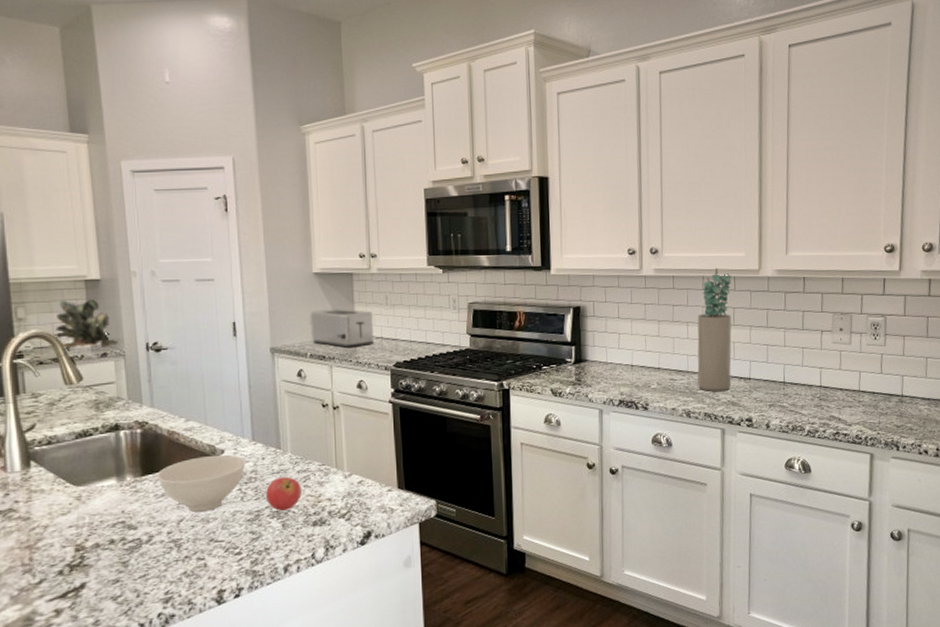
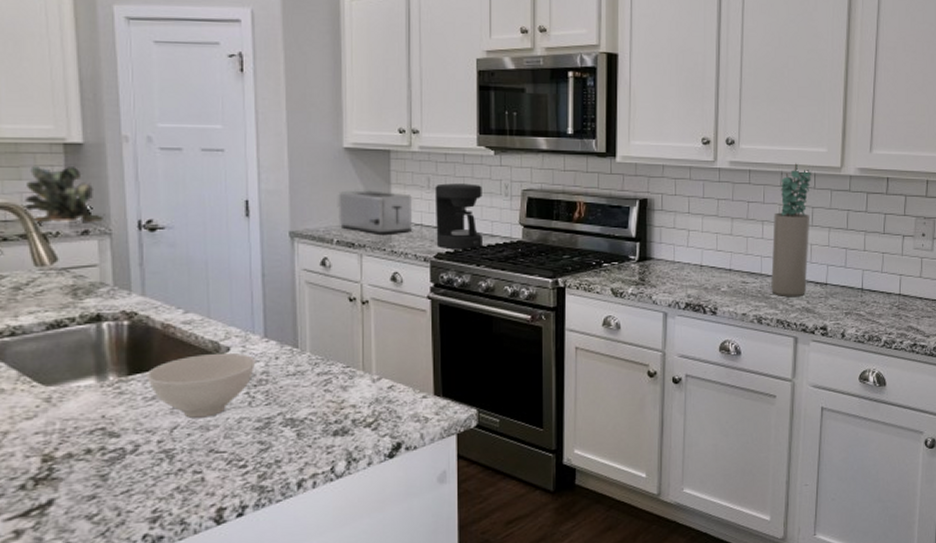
fruit: present [266,476,302,511] -> none [279,378,321,418]
coffee maker: none [392,299,435,359] -> present [434,183,482,250]

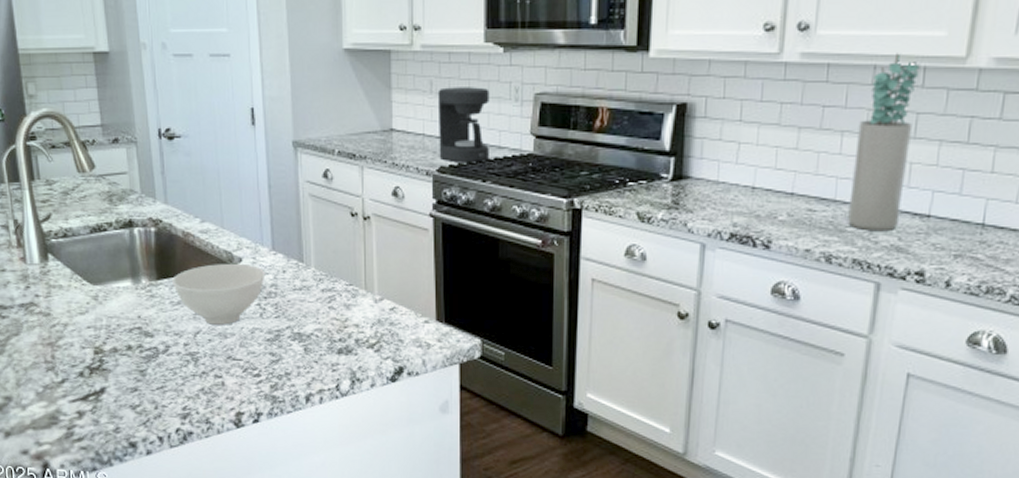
plant: present [23,166,103,225] -> none [65,76,129,133]
toaster: present [338,190,412,236] -> none [339,96,413,146]

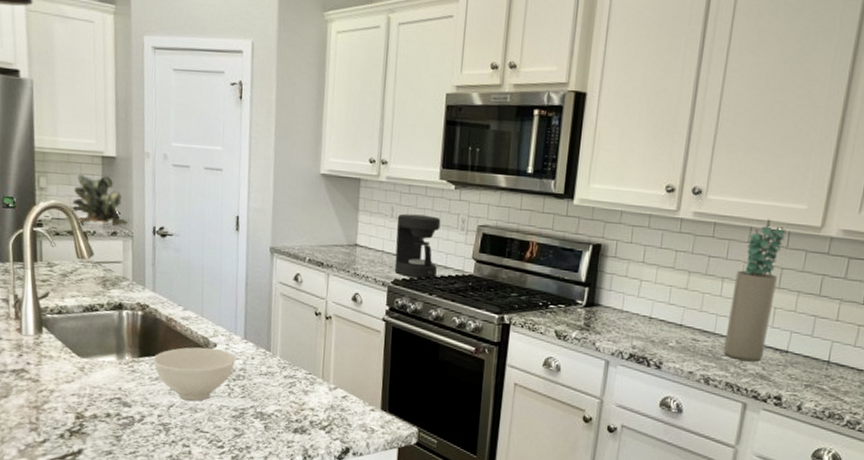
plant: none [65,76,129,133] -> present [71,174,128,225]

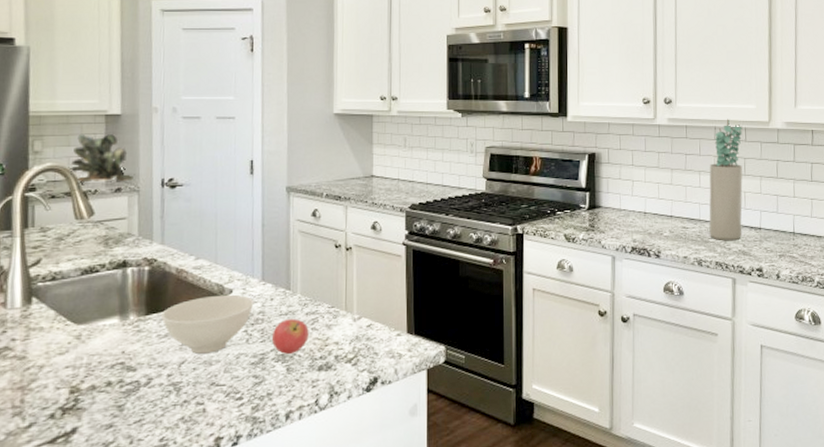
fruit: none [252,378,287,413] -> present [272,318,309,354]
coffee maker: present [394,213,441,279] -> none [410,142,451,201]

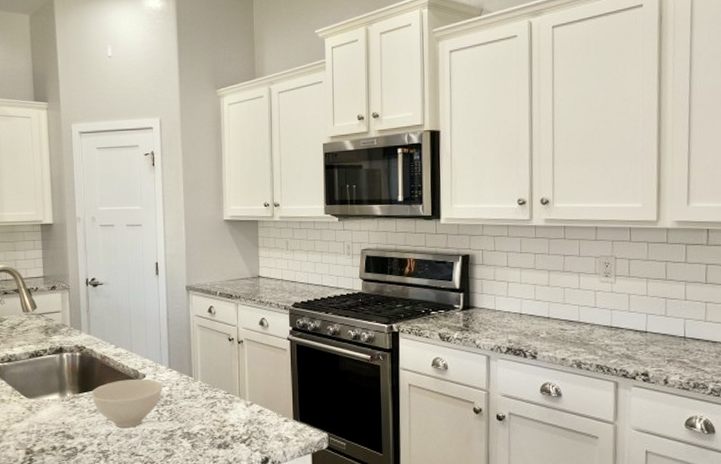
plant: present [69,134,134,184] -> none [16,241,64,283]
fruit: present [272,318,309,354] -> none [179,401,209,432]
vase: present [709,119,743,241] -> none [589,218,627,344]

